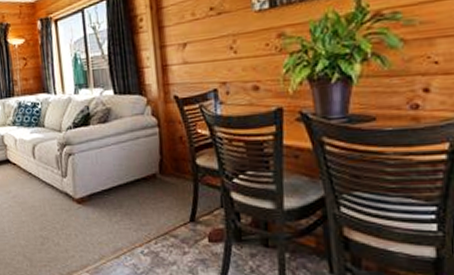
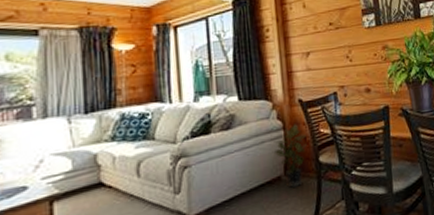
potted plant: none [148,122,183,187] -> present [273,124,307,188]

